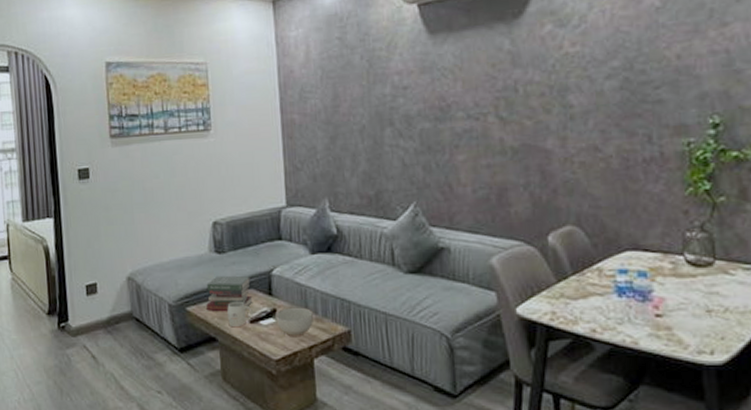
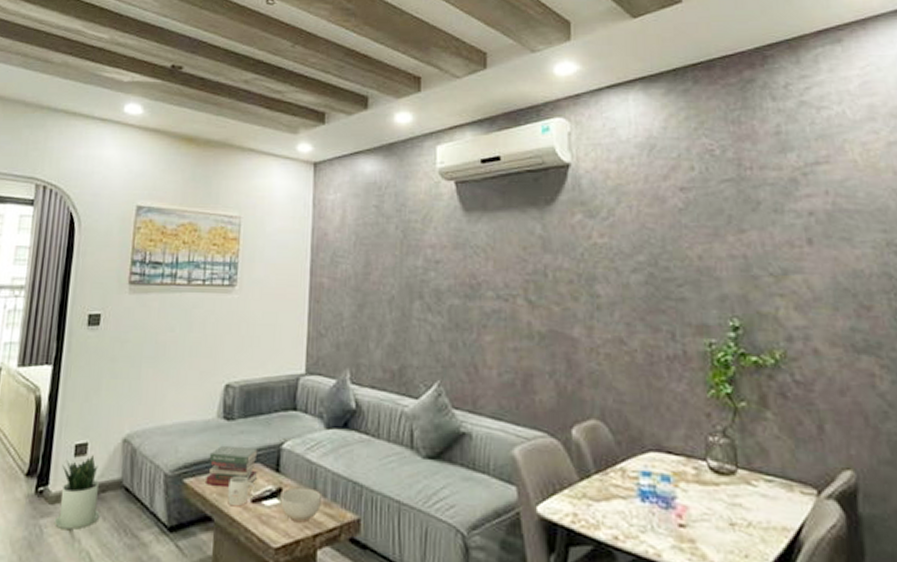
planter: none [77,293,118,356] -> present [54,455,100,530]

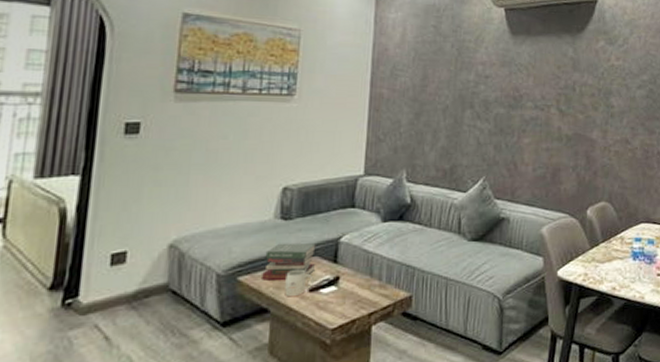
planter: present [54,455,100,530] -> none [86,263,143,338]
bowl: present [280,487,323,523] -> none [338,274,378,305]

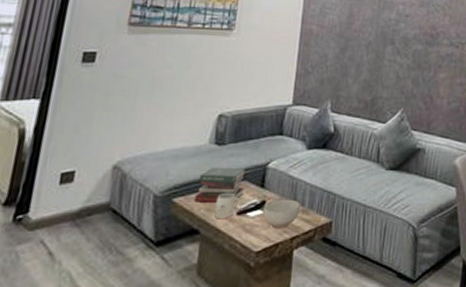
bowl: none [338,274,378,305] -> present [263,199,301,229]

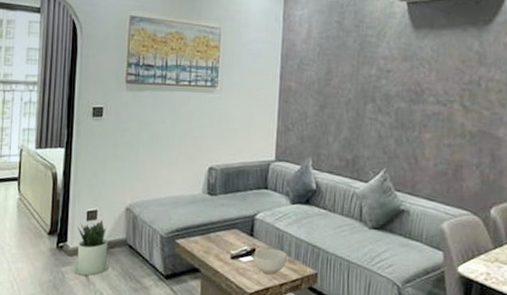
planter: none [32,182,86,253] -> present [73,220,110,276]
books: present [194,167,246,204] -> none [194,214,236,247]
mug: present [214,192,242,220] -> none [212,238,235,262]

